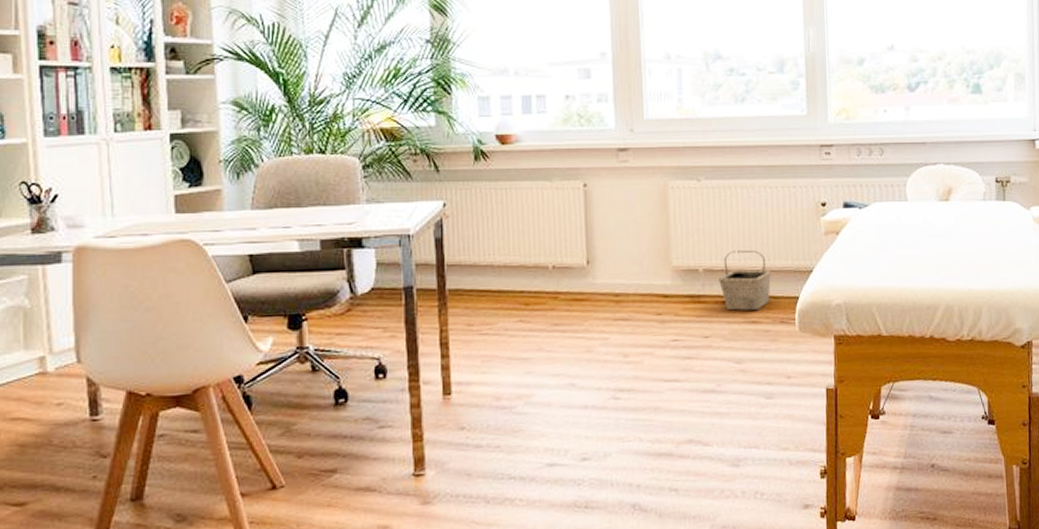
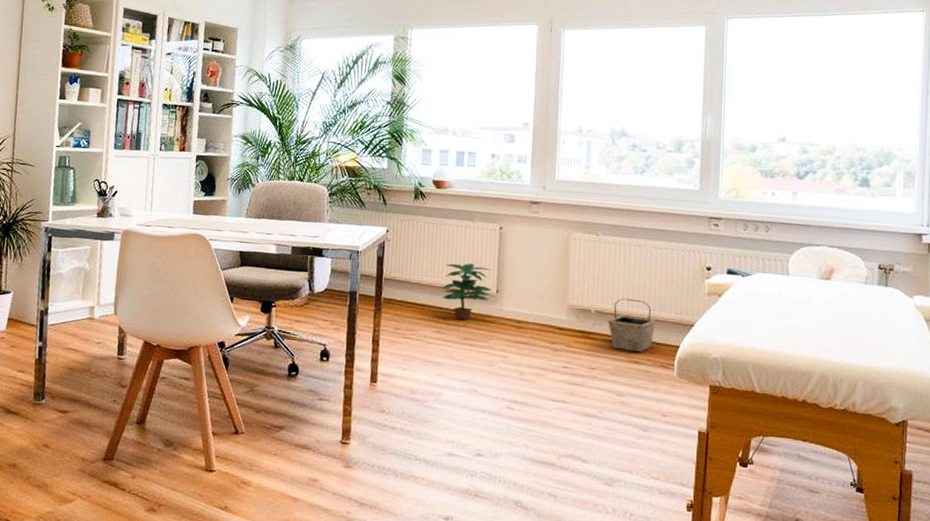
potted plant: none [521,233,582,303] -> present [442,263,492,321]

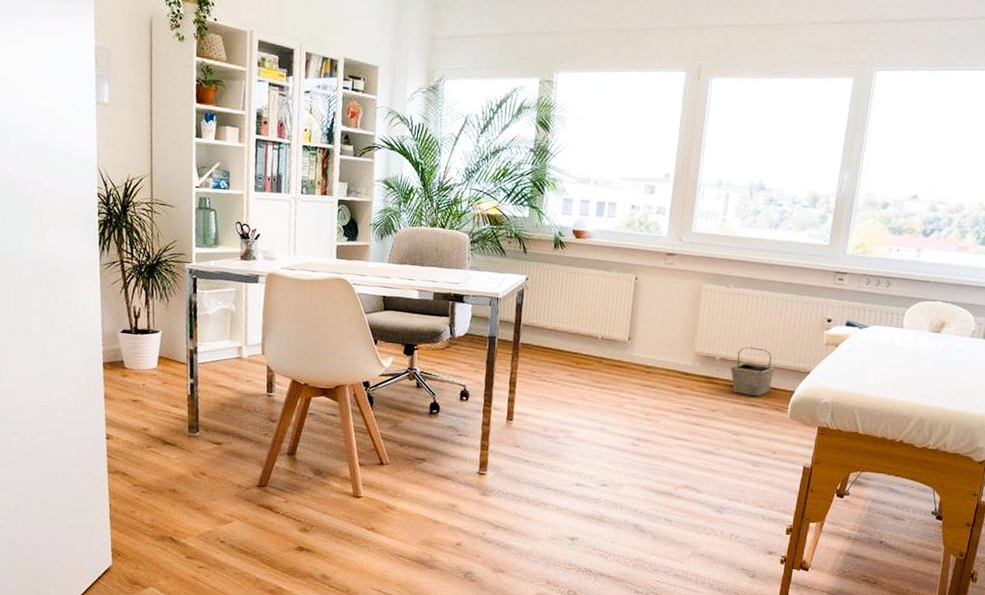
potted plant: present [442,263,492,321] -> none [577,311,625,365]

